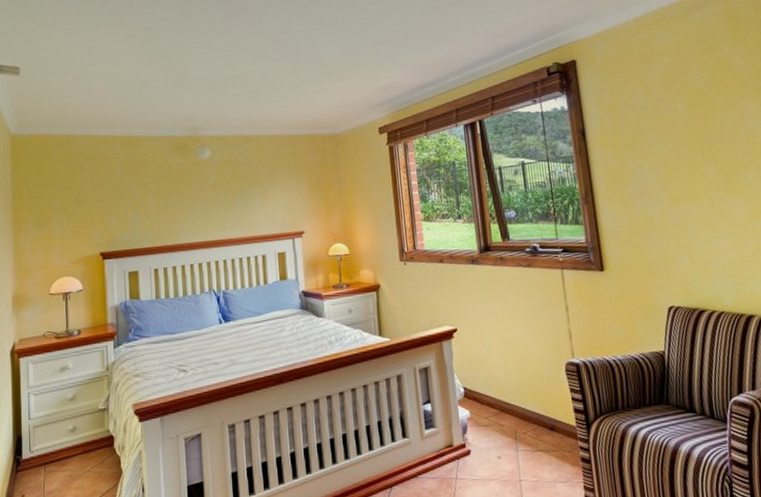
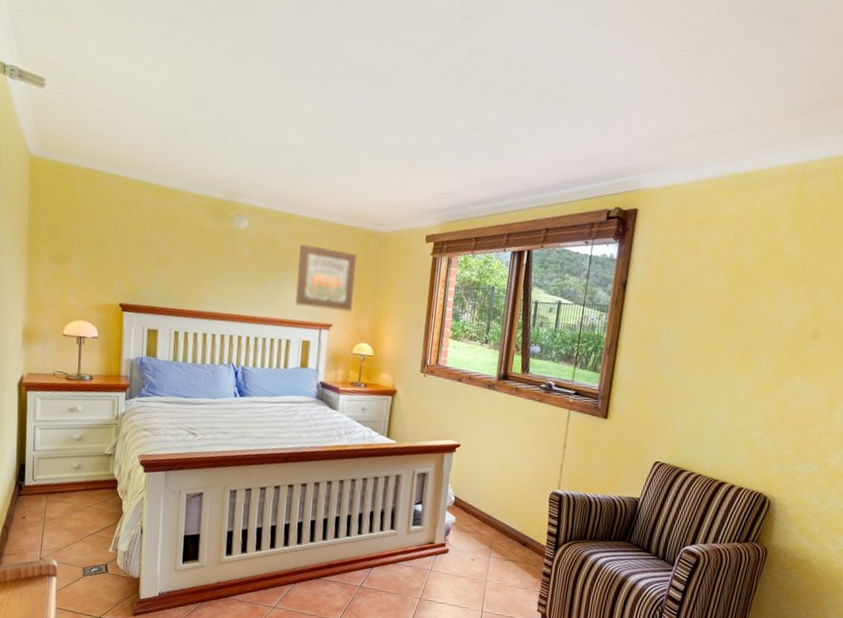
wall art: none [261,159,320,220] -> present [295,243,357,311]

